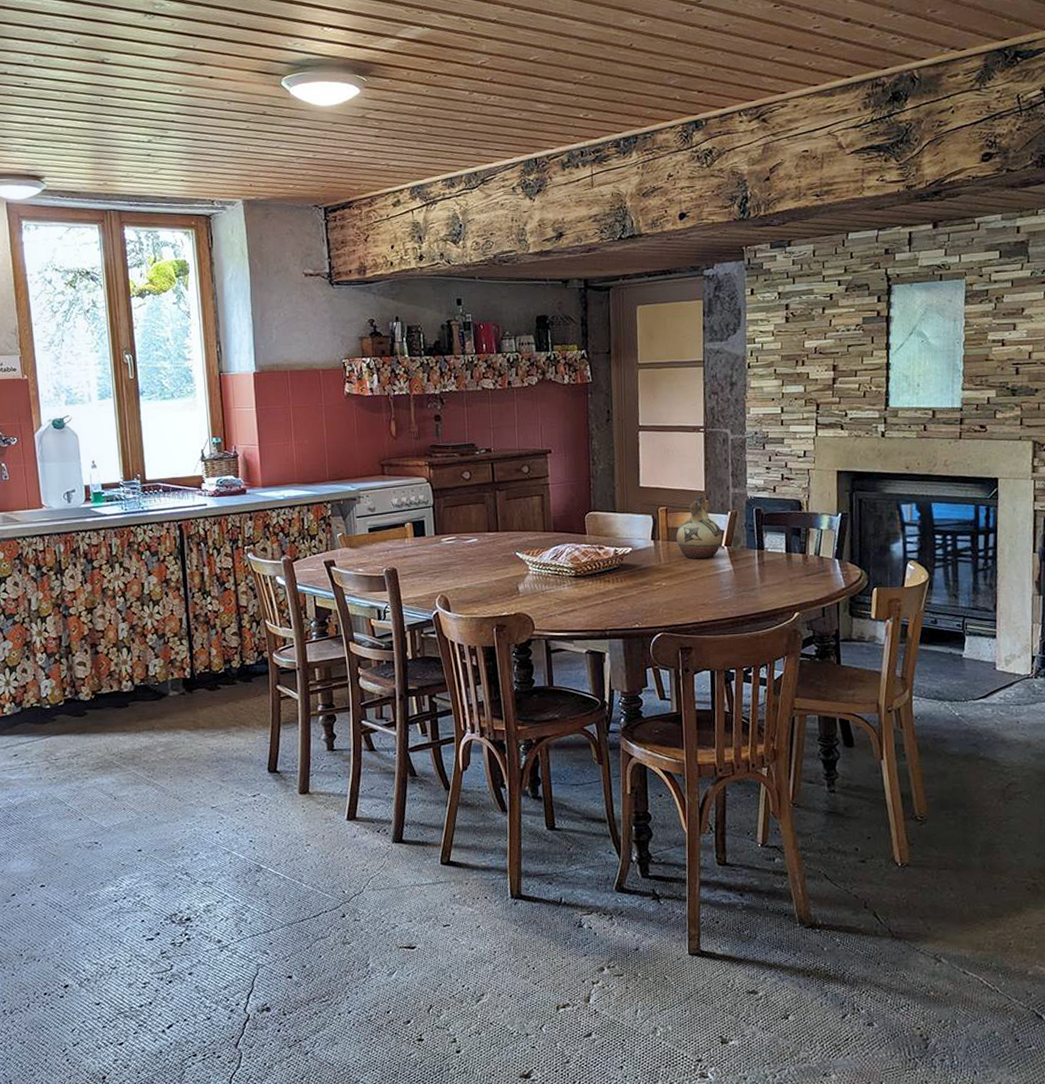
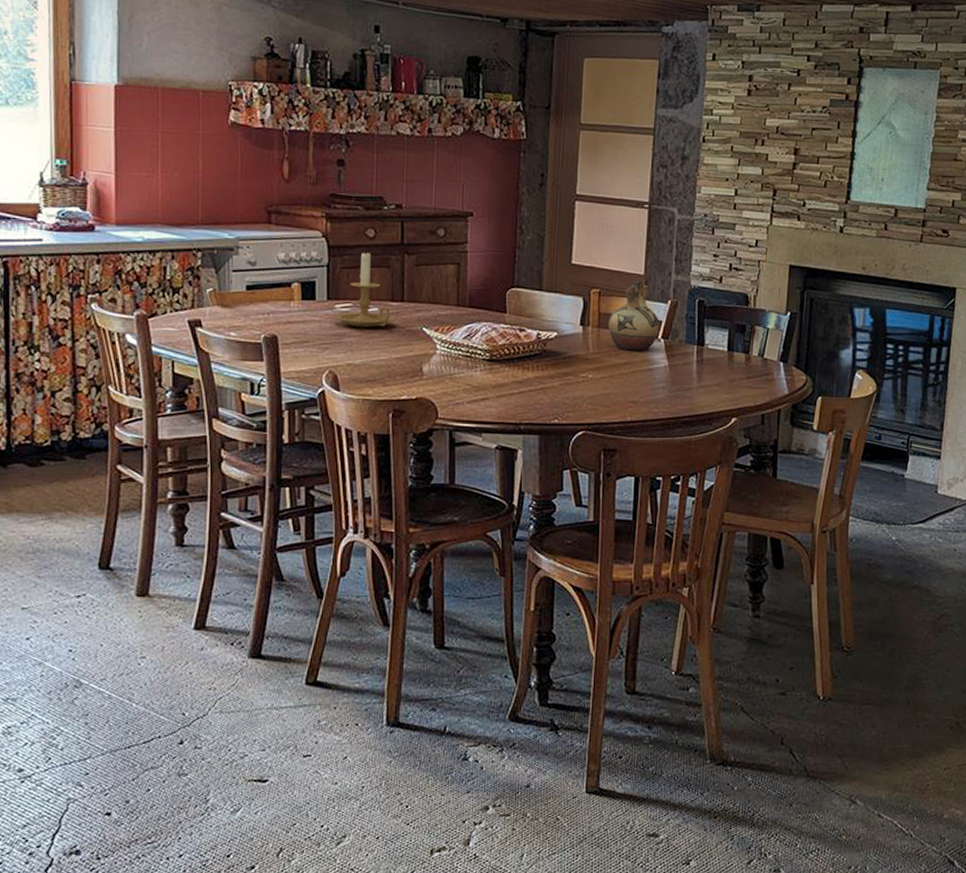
candle holder: none [440,490,493,557] -> present [332,250,396,328]

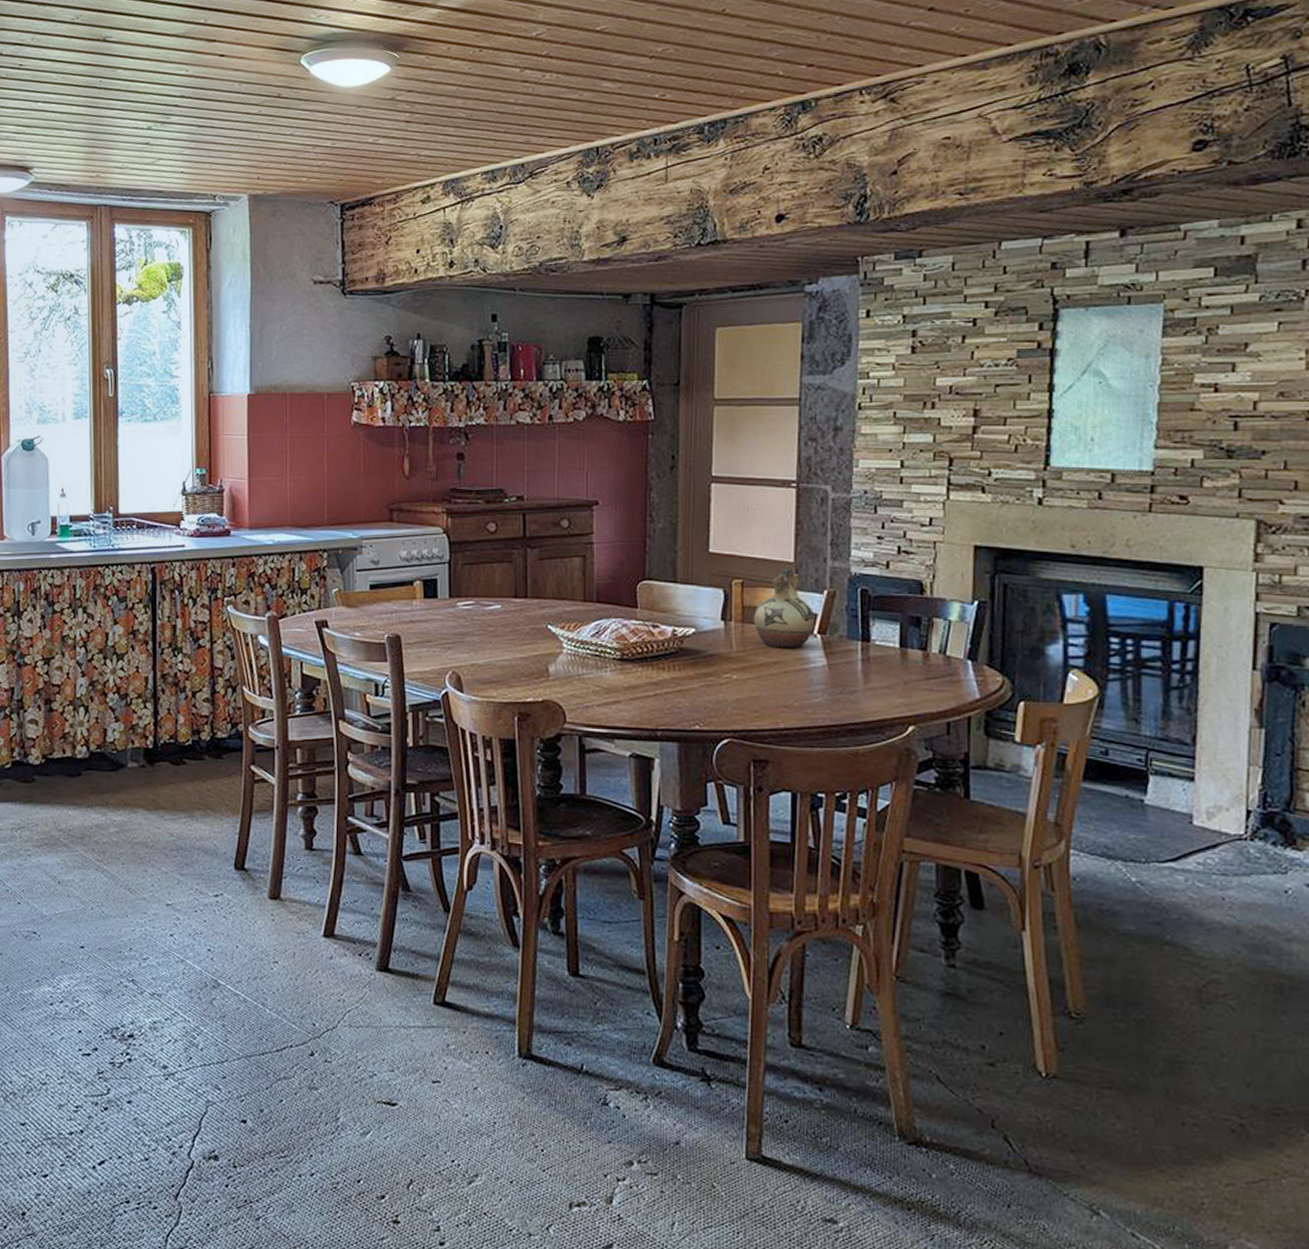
candle holder: present [332,250,396,328] -> none [455,545,520,626]

